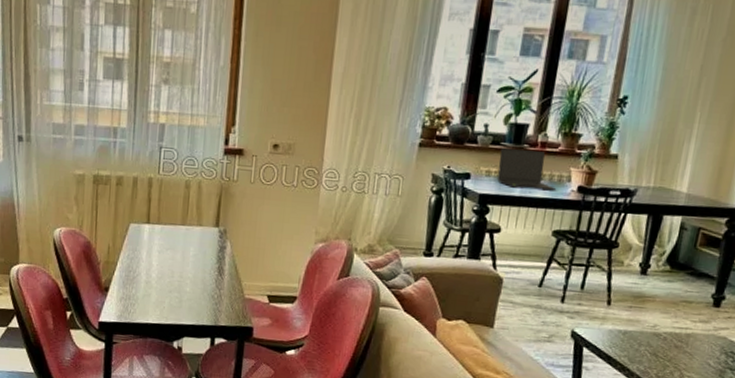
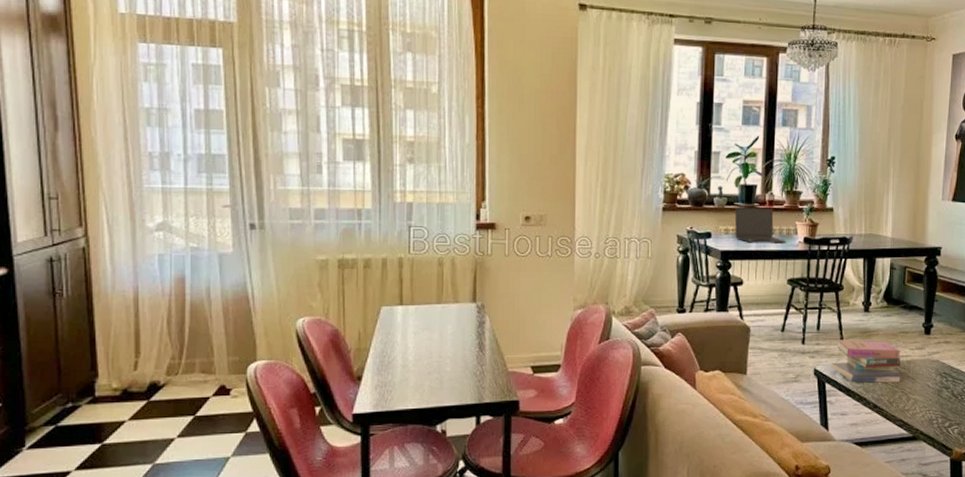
books: none [592,302,679,357] -> present [831,340,901,383]

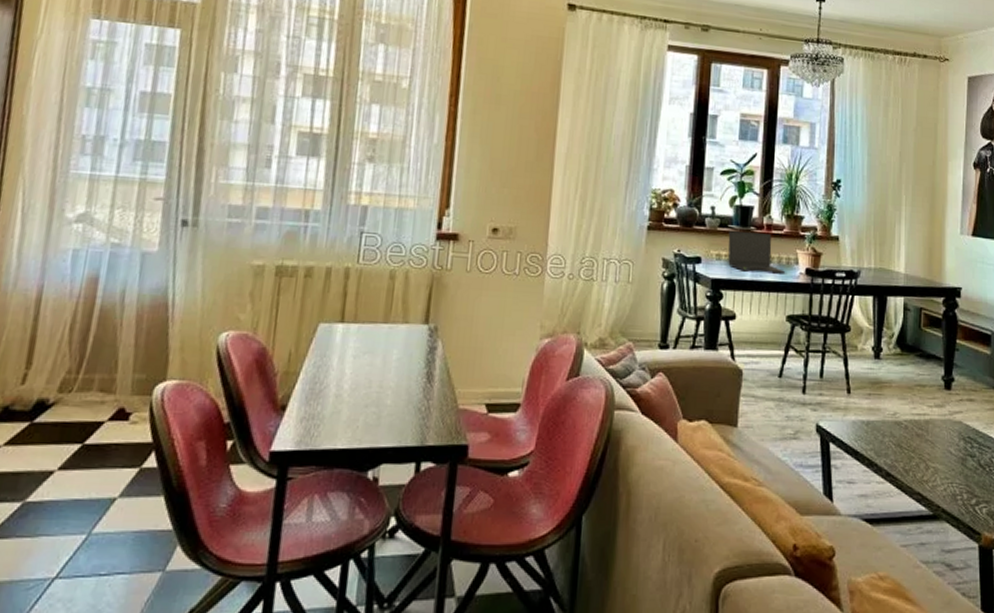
books: present [831,340,901,383] -> none [836,390,918,446]

